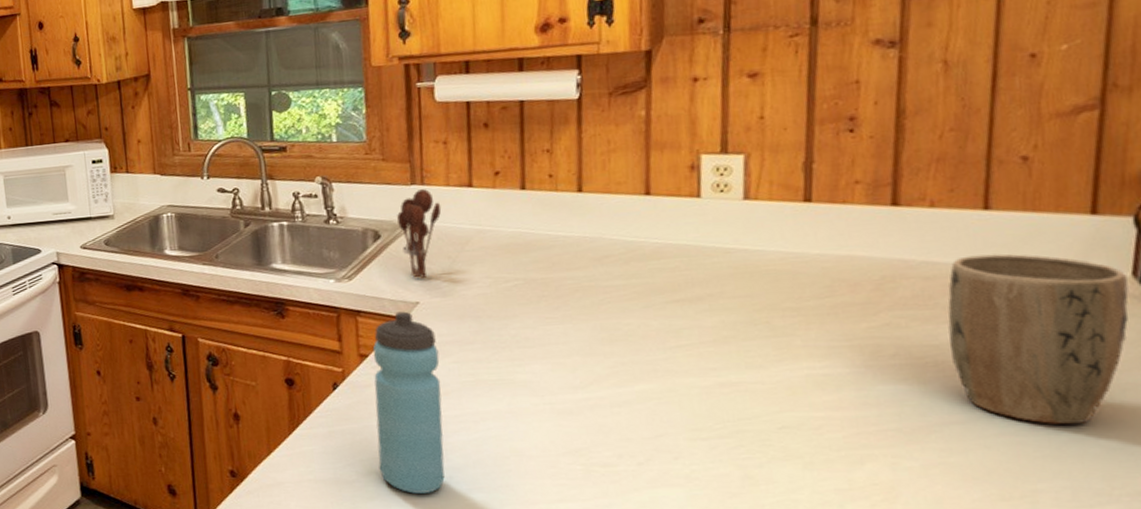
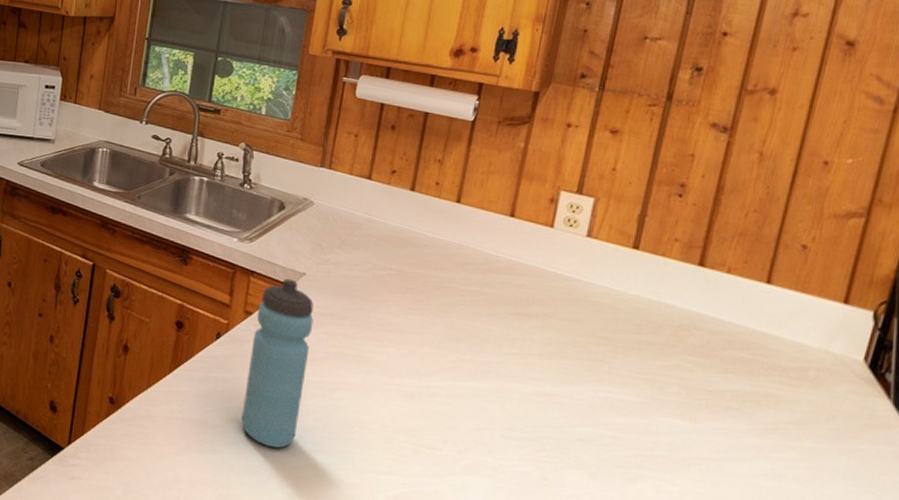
utensil holder: present [397,188,442,280] -> none [301,172,342,253]
plant pot: present [948,254,1129,426] -> none [719,319,860,477]

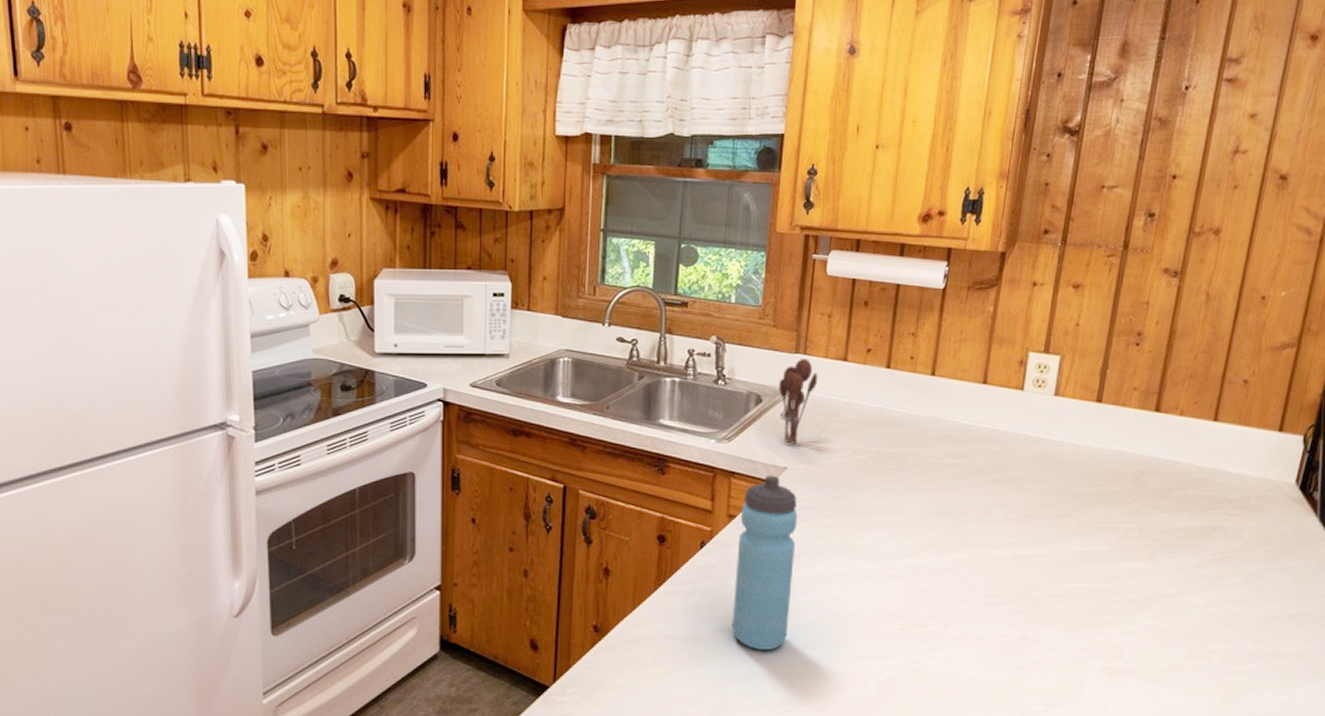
utensil holder: none [301,172,342,253] -> present [779,358,818,445]

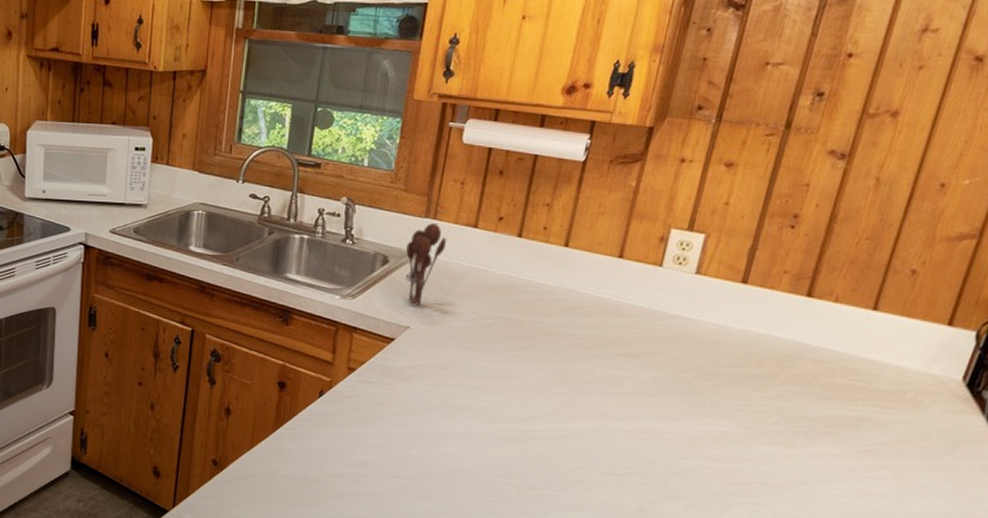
water bottle: present [732,475,798,650] -> none [345,333,417,498]

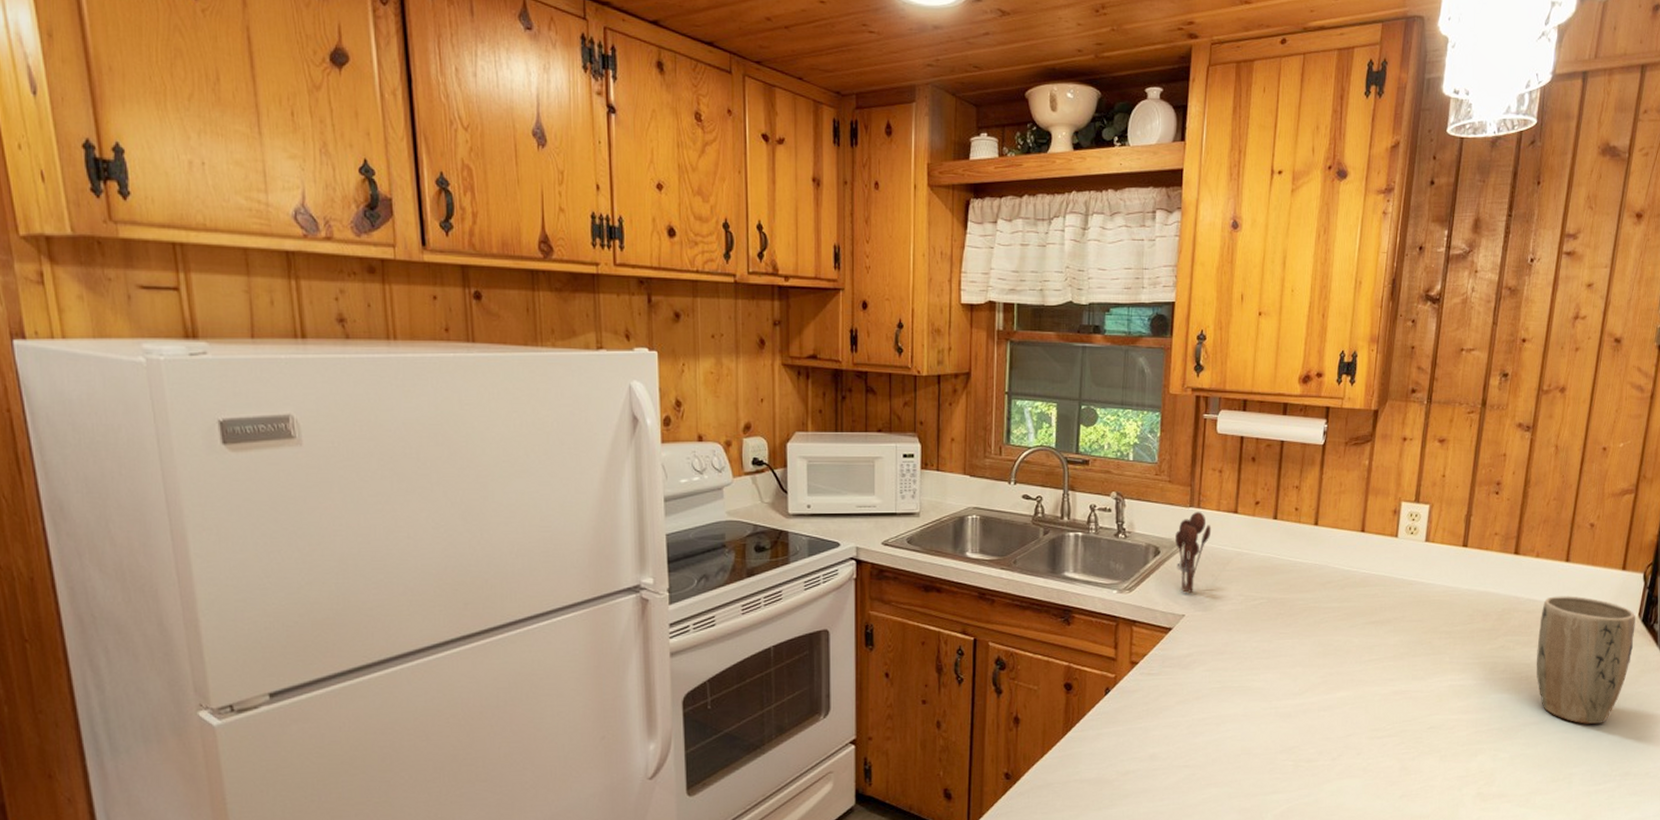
plant pot: none [817,347,958,494] -> present [1536,596,1635,725]

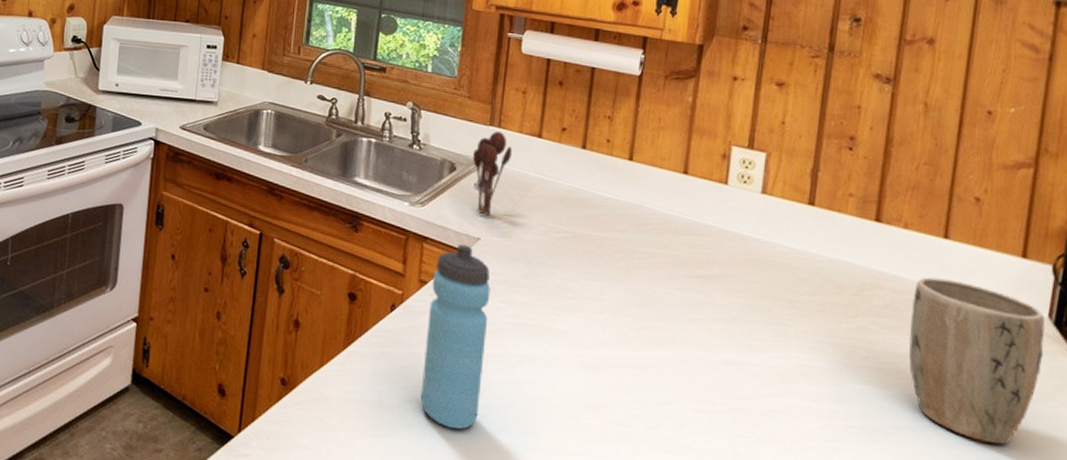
water bottle: none [1136,622,1196,790] -> present [420,244,491,430]

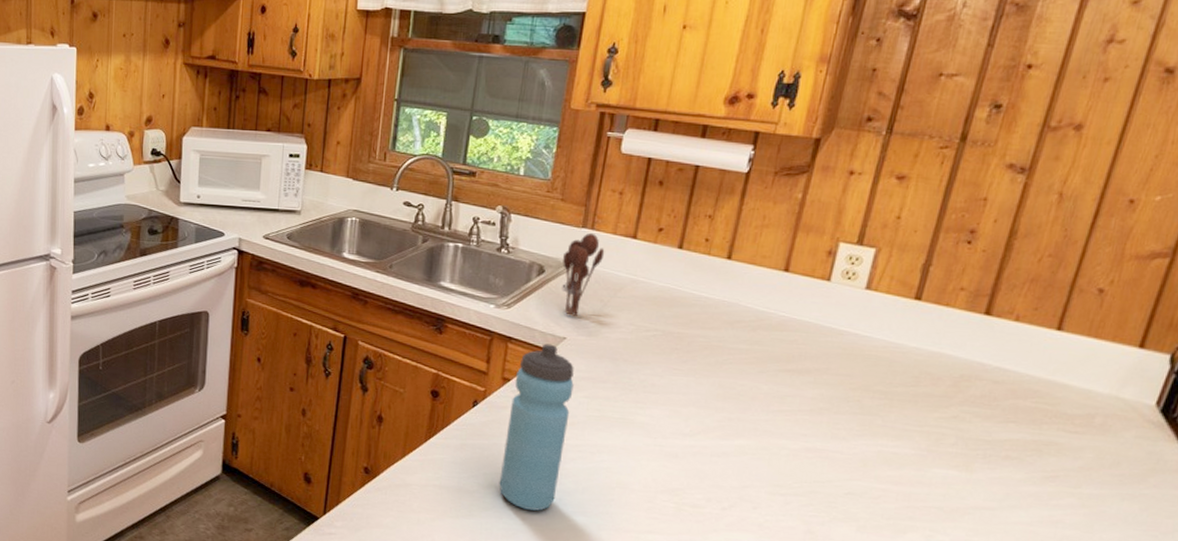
plant pot: present [908,277,1045,445] -> none [998,368,1151,523]

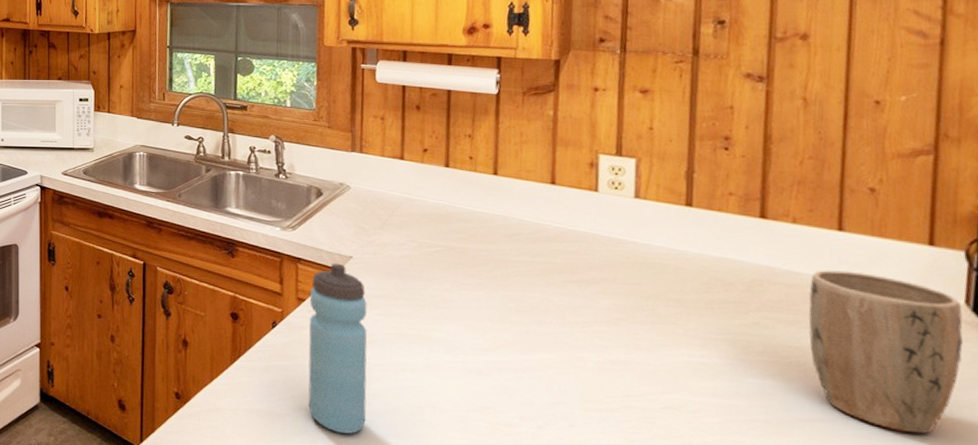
utensil holder: present [562,232,605,317] -> none [338,156,377,236]
plant pot: none [998,368,1151,523] -> present [808,270,963,435]

